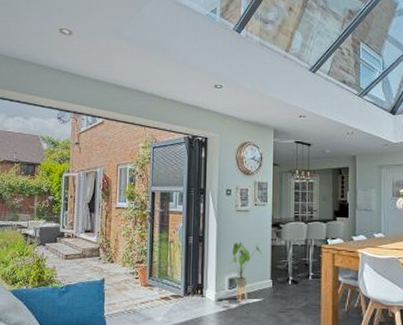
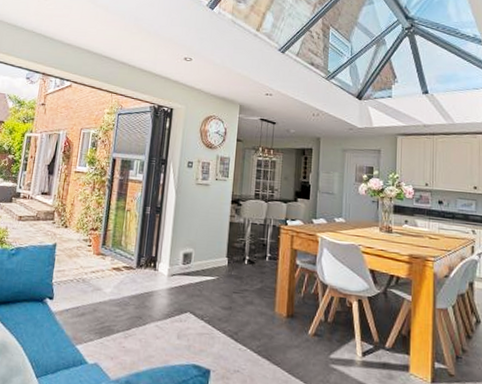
house plant: present [227,242,264,302] -> none [183,216,221,279]

